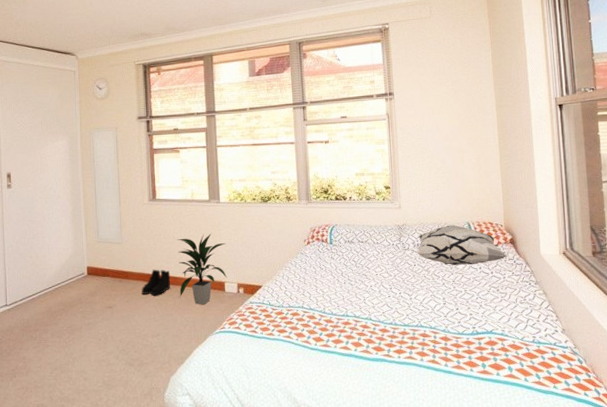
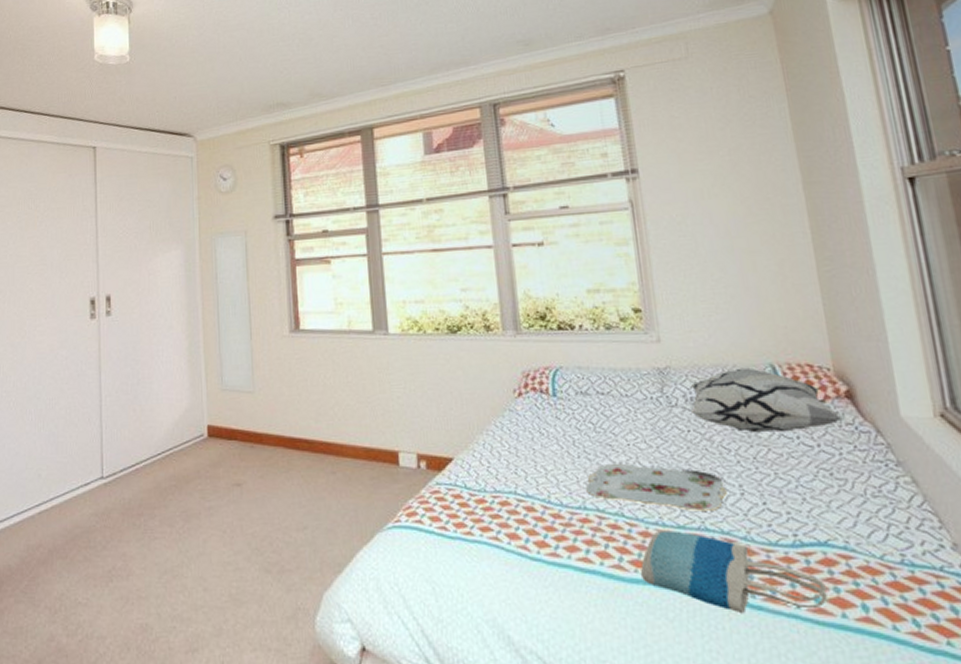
boots: present [142,269,171,296] -> none [281,430,322,470]
indoor plant: present [176,233,228,305] -> none [329,379,402,485]
serving tray: none [348,286,435,315] -> present [586,463,727,511]
tote bag: none [380,327,490,377] -> present [641,530,828,614]

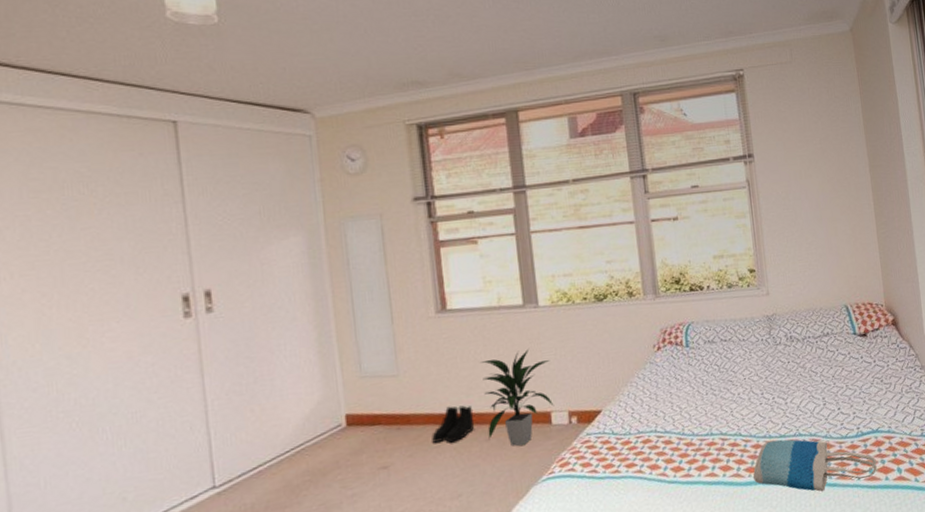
boots: none [281,430,322,470] -> present [432,405,475,443]
indoor plant: none [329,379,402,485] -> present [479,349,555,447]
serving tray: present [586,463,727,511] -> none [712,391,814,425]
decorative pillow: present [690,367,843,433] -> none [790,309,890,358]

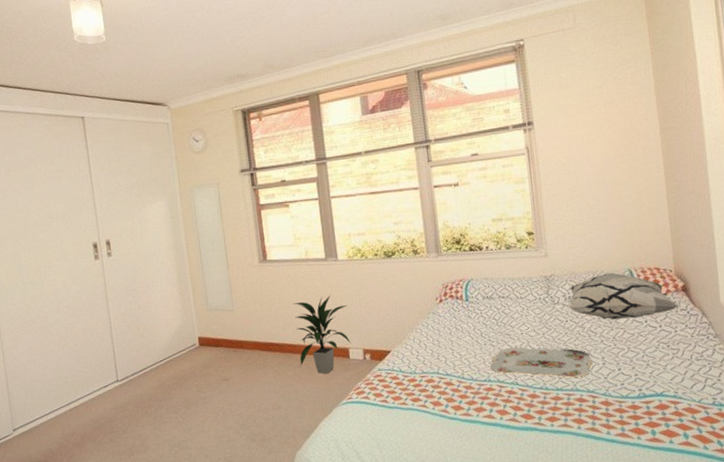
boots: present [432,405,475,443] -> none [258,337,290,366]
serving tray: none [712,391,814,425] -> present [490,347,593,378]
tote bag: present [753,439,877,492] -> none [529,392,661,446]
decorative pillow: none [790,309,890,358] -> present [568,272,679,320]

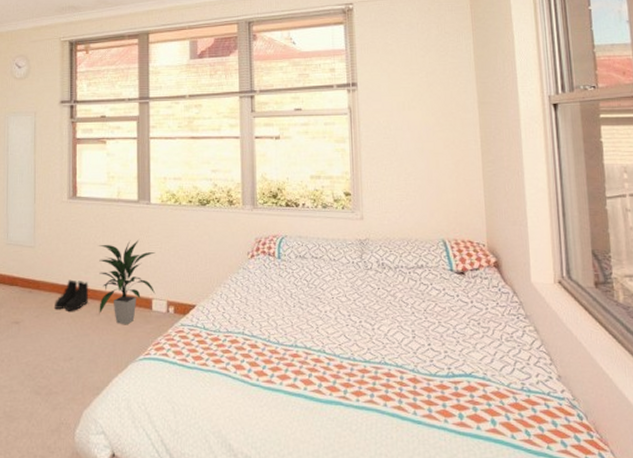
boots: none [258,337,290,366] -> present [55,279,89,311]
serving tray: present [490,347,593,378] -> none [298,312,403,349]
decorative pillow: present [568,272,679,320] -> none [381,241,491,292]

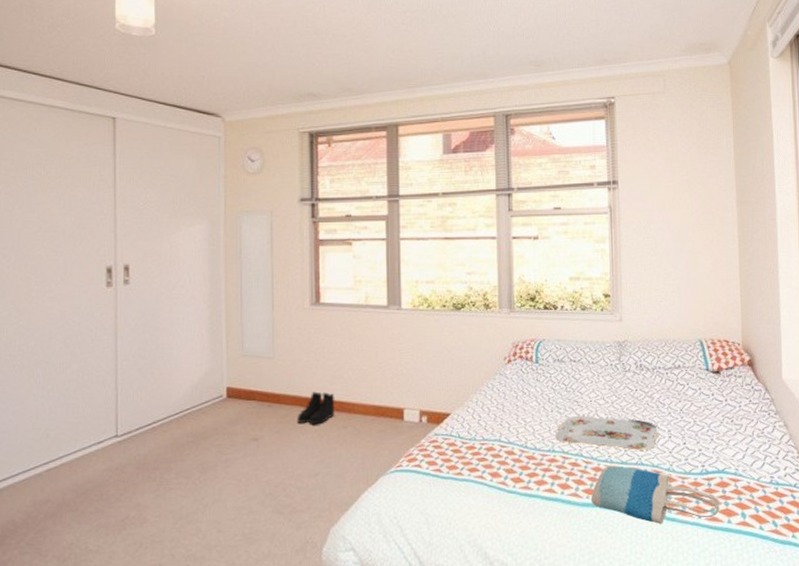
indoor plant: present [98,240,156,325] -> none [344,347,408,437]
serving tray: none [298,312,403,349] -> present [556,415,659,451]
tote bag: none [334,364,468,427] -> present [591,466,720,525]

